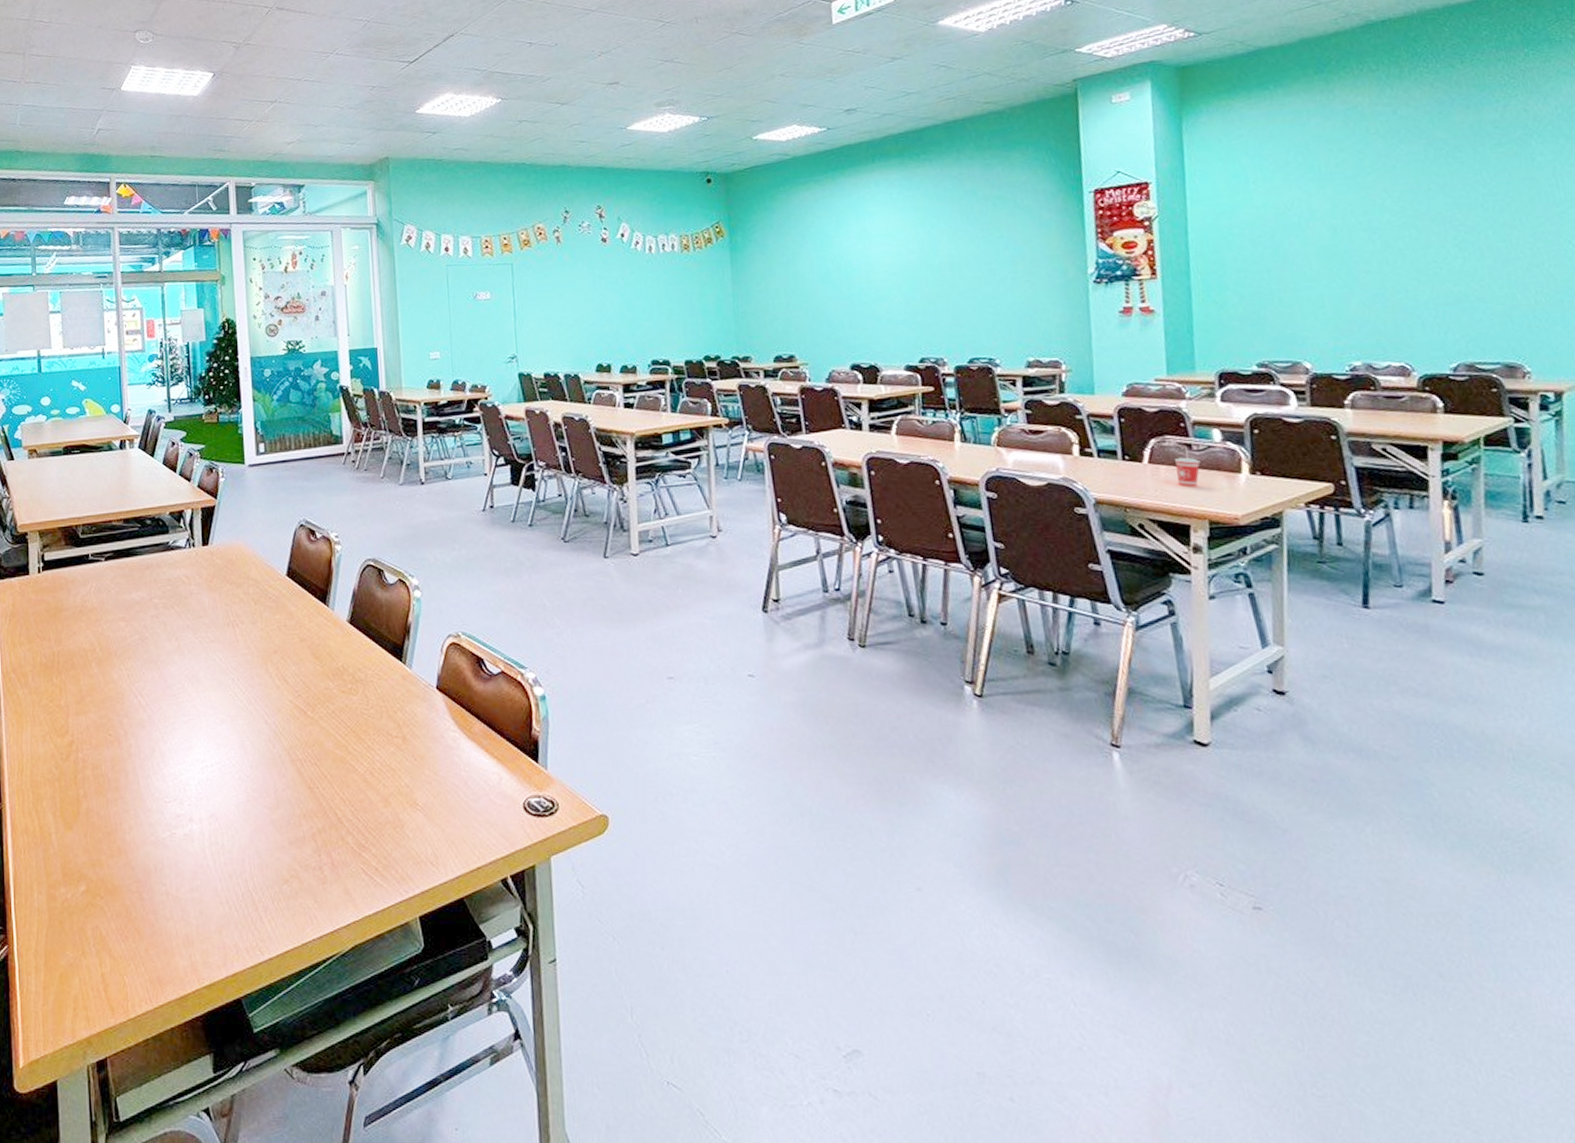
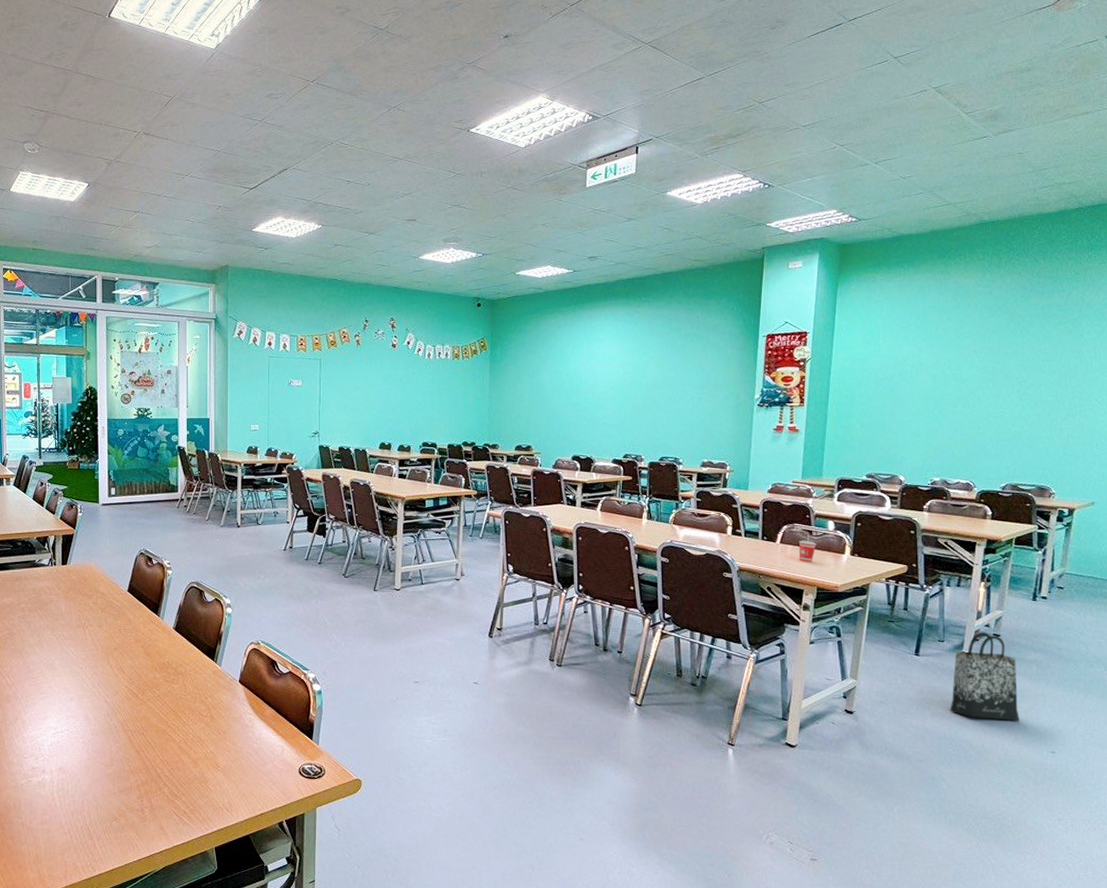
shopping bag: none [1422,570,1532,696] -> present [950,632,1019,722]

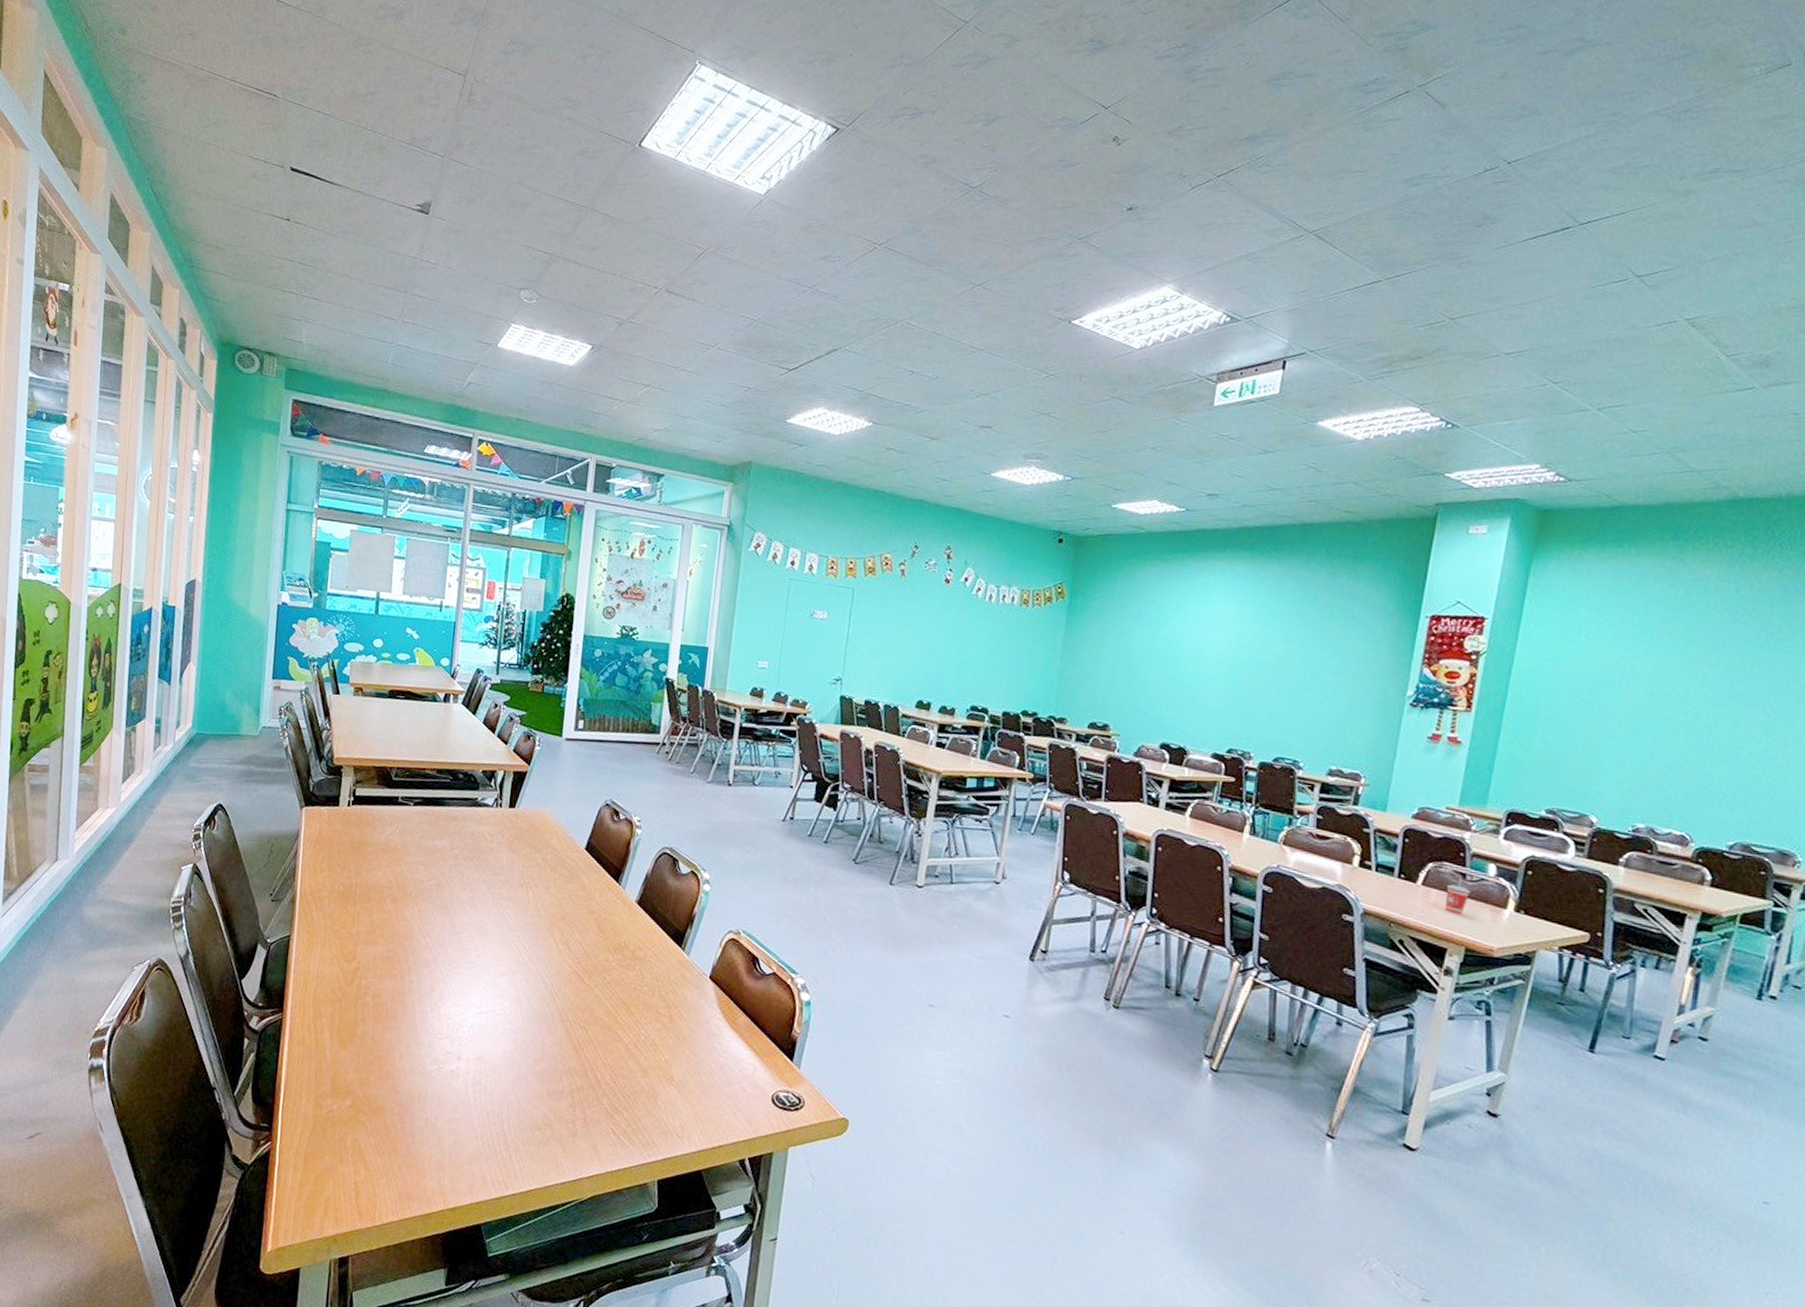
shopping bag: present [950,632,1019,722] -> none [1629,1032,1726,1157]

